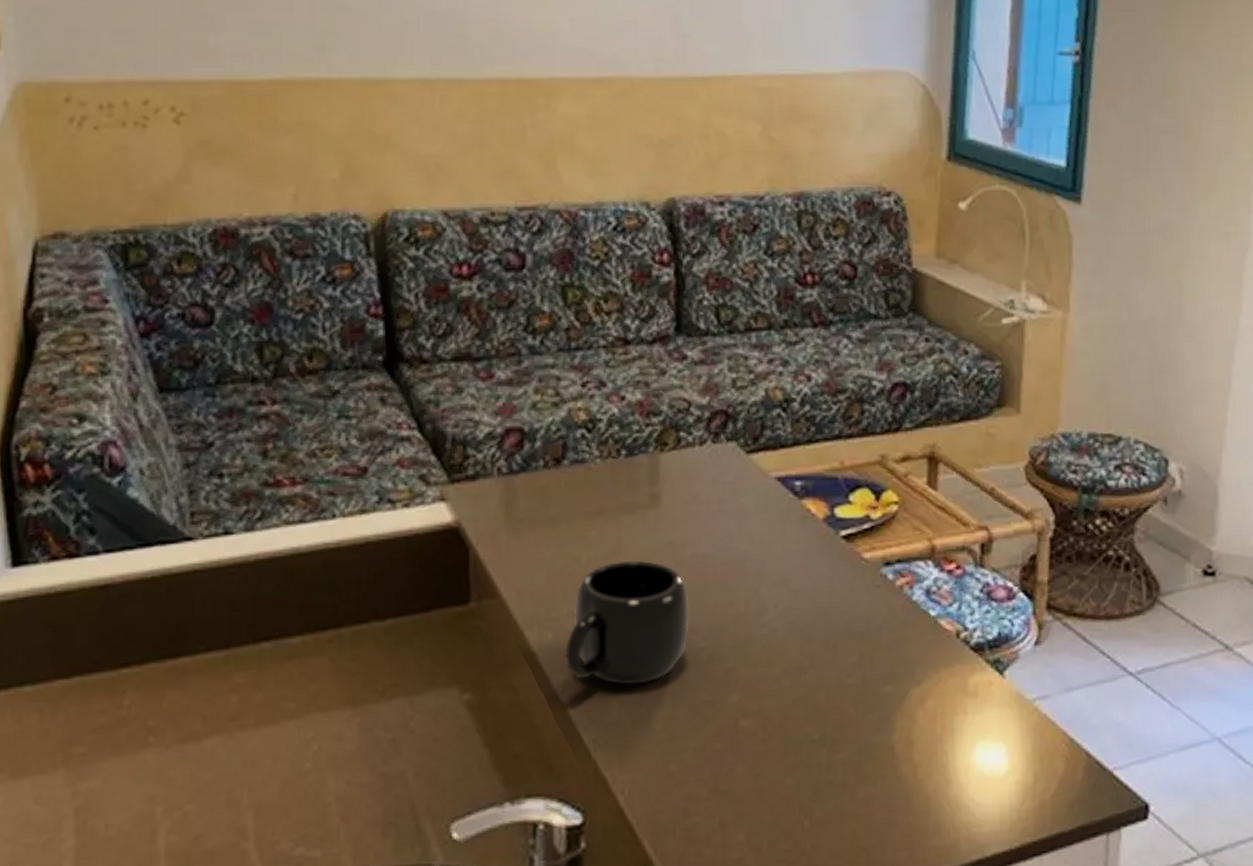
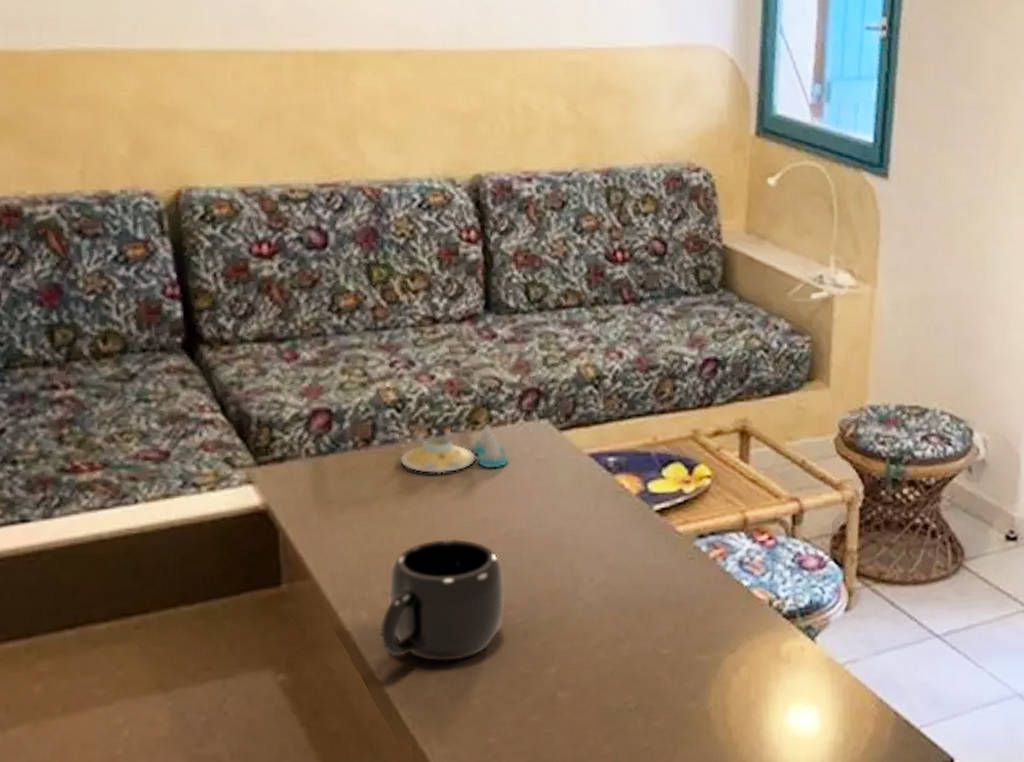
salt and pepper shaker set: none [589,446,697,495] -> present [400,424,510,474]

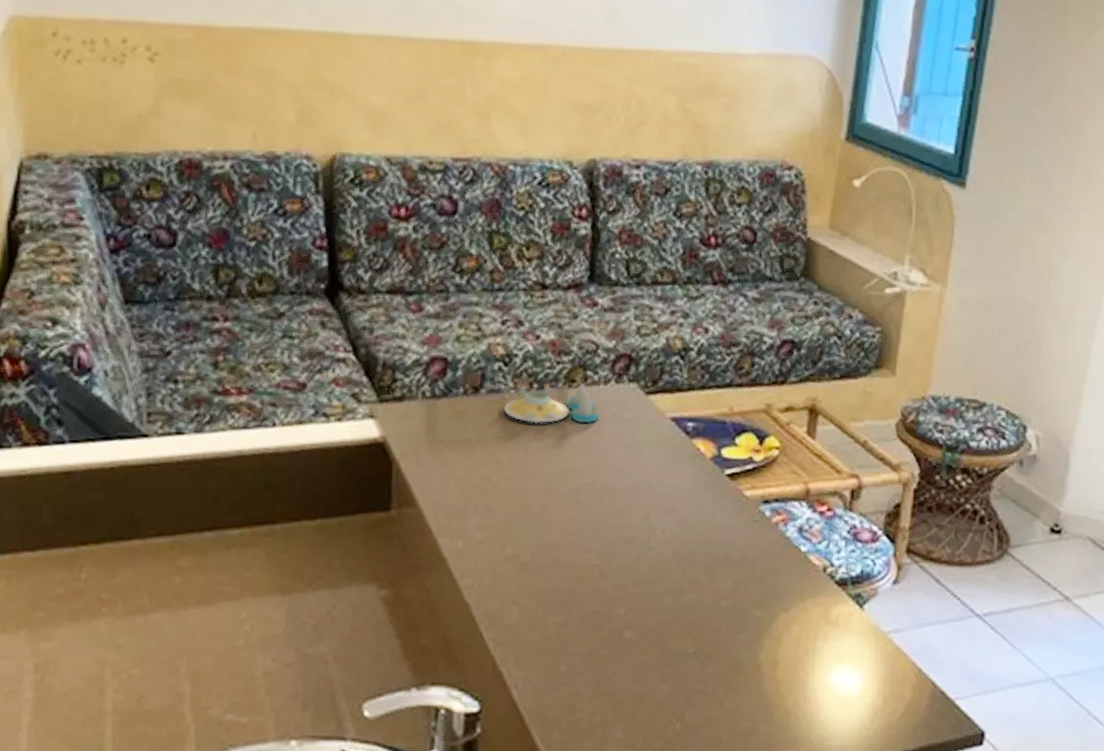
mug: present [379,539,505,662] -> none [471,482,586,593]

